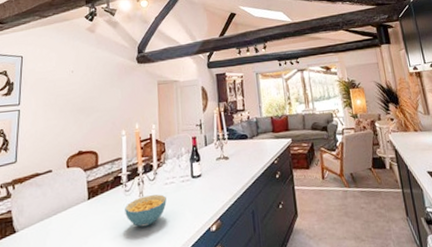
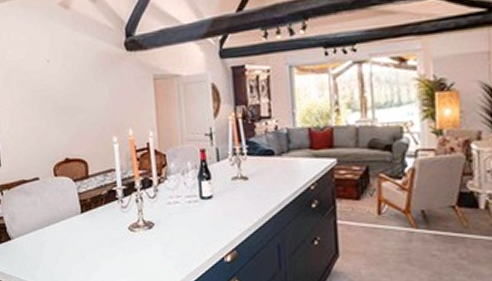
cereal bowl: present [125,194,167,227] -> none [122,214,171,248]

